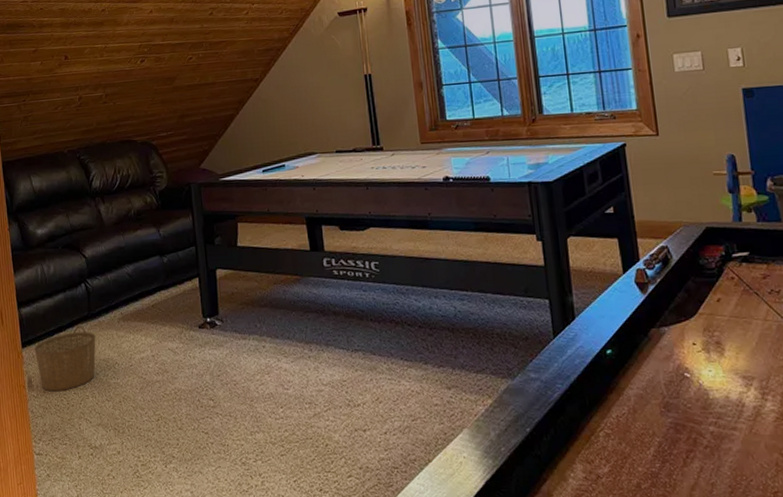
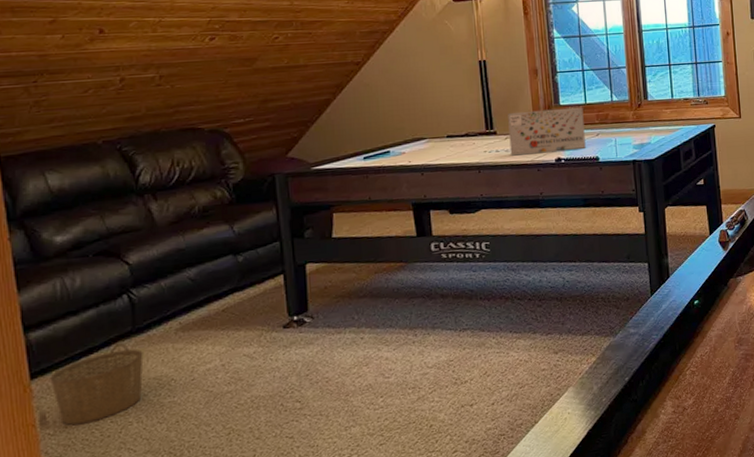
board game: none [394,122,475,173] -> present [508,107,586,156]

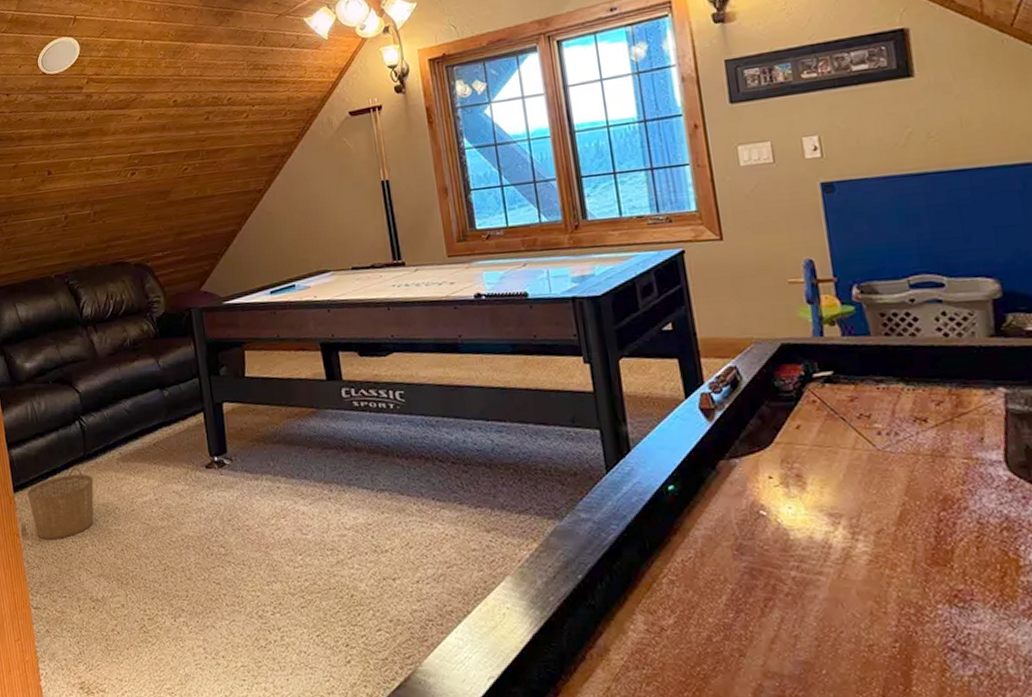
board game: present [508,107,586,156] -> none [416,231,511,291]

